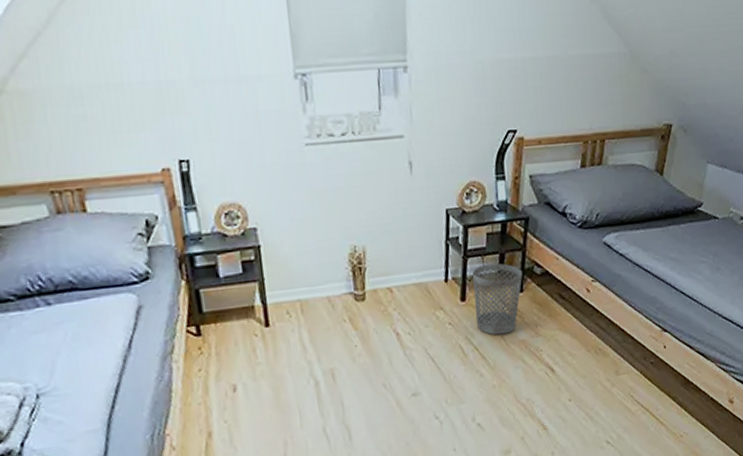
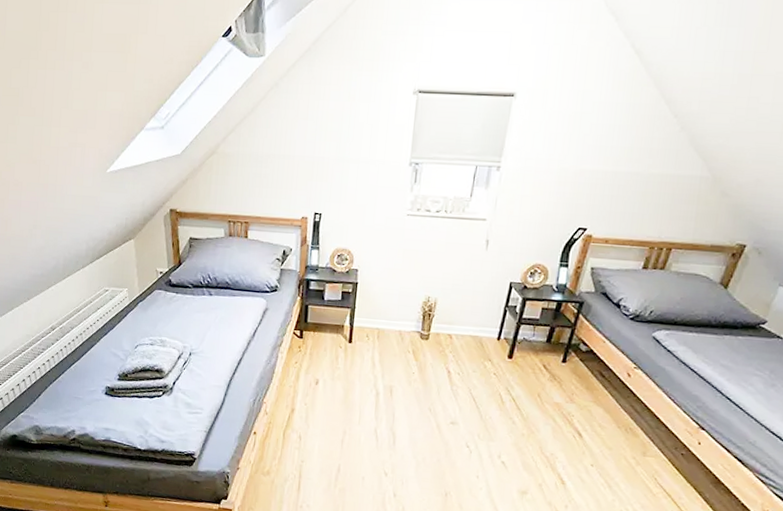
wastebasket: present [473,263,522,335] -> none [517,332,568,394]

